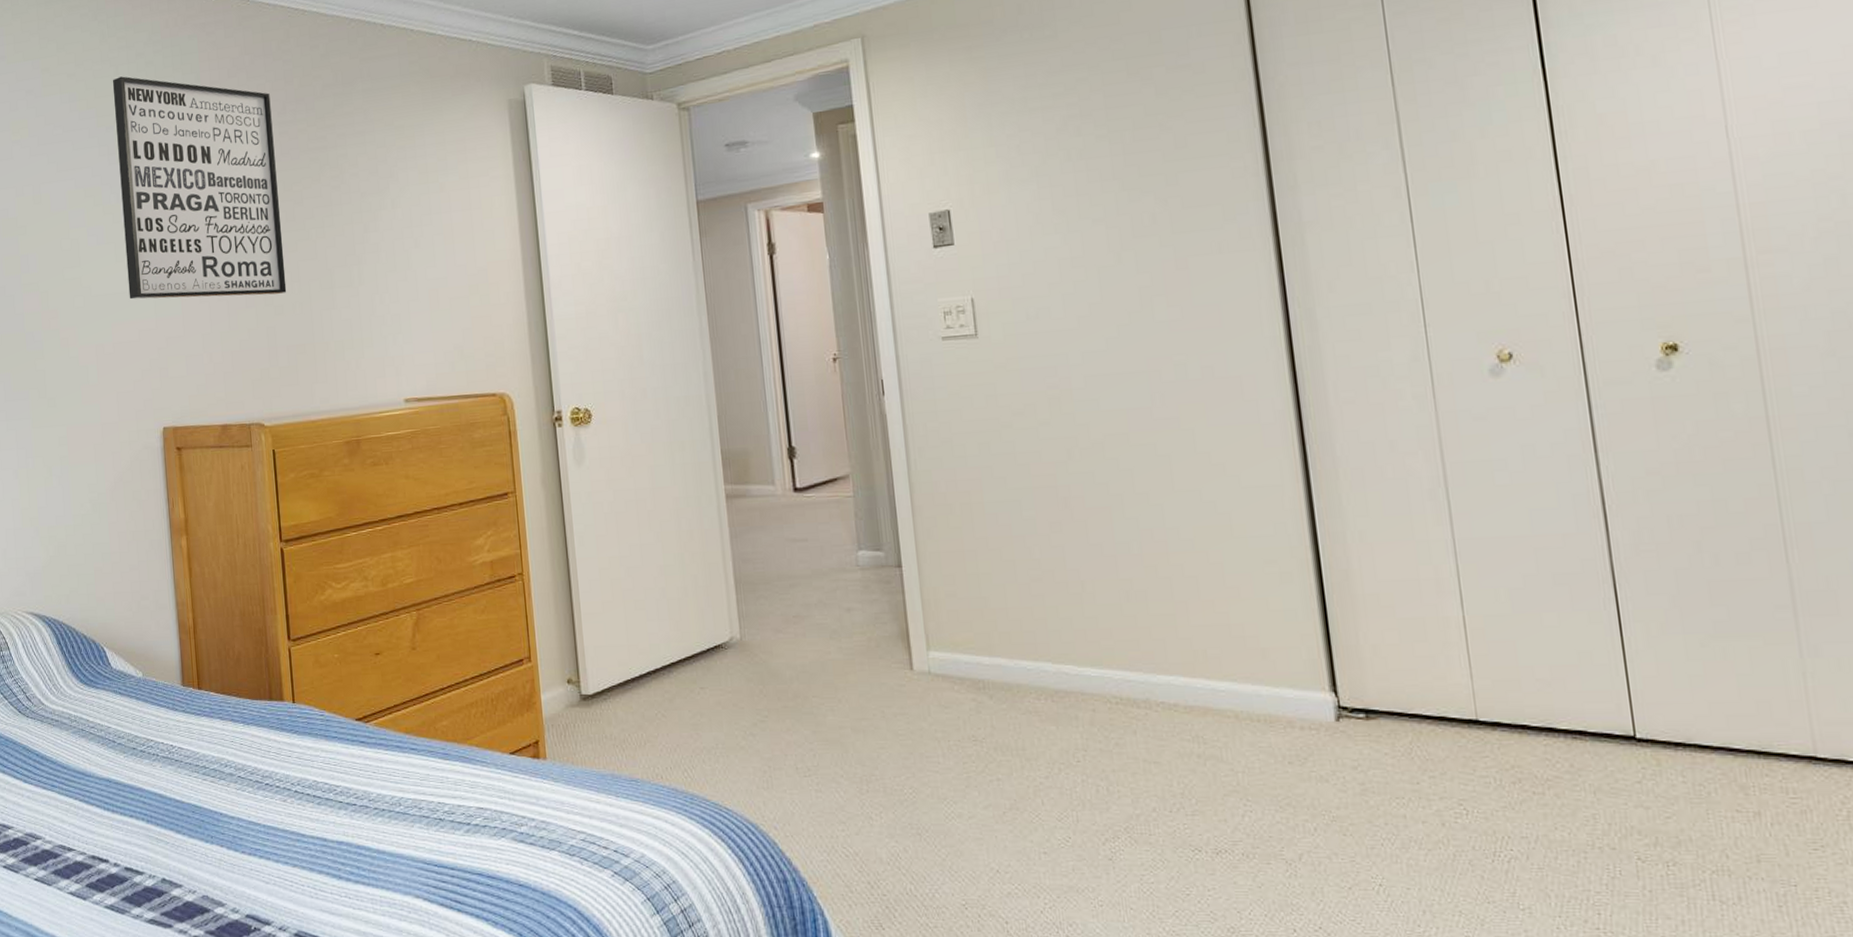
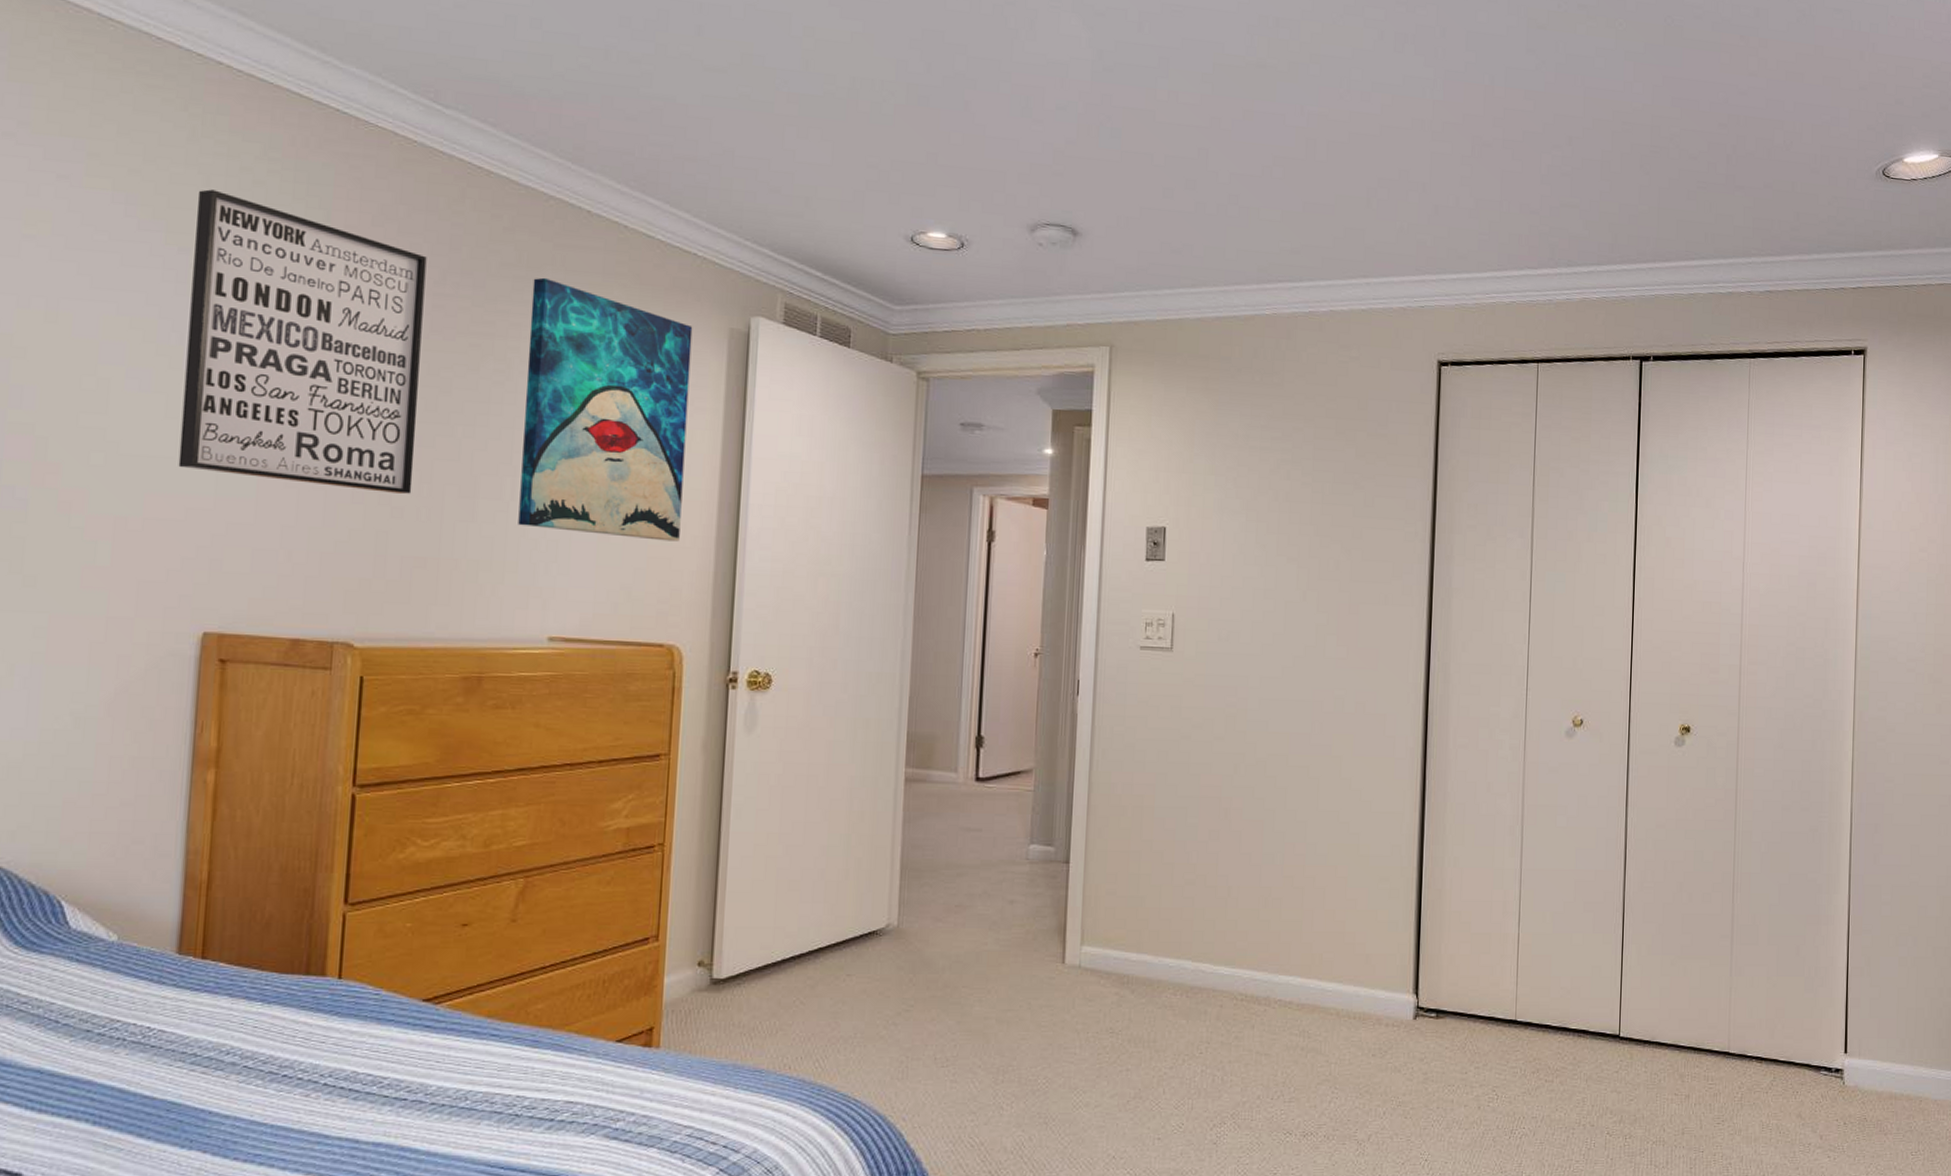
wall art: none [349,89,495,306] -> present [518,277,693,542]

